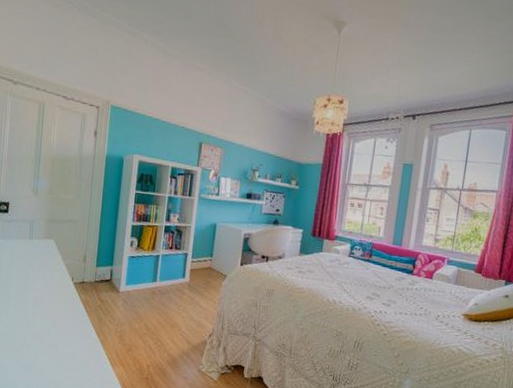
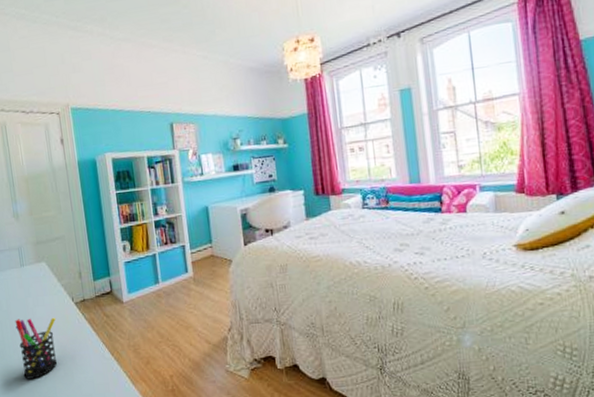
pen holder: none [9,286,53,344] -> present [15,317,58,379]

